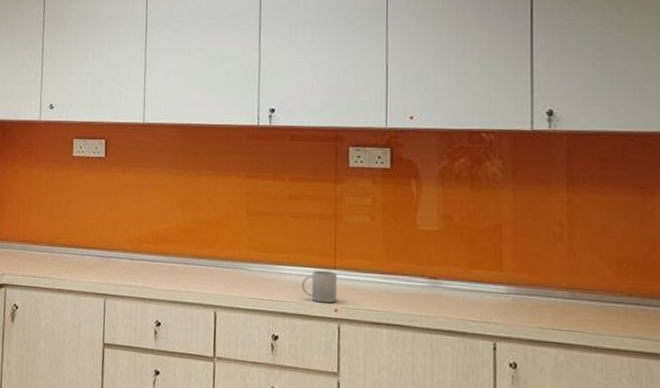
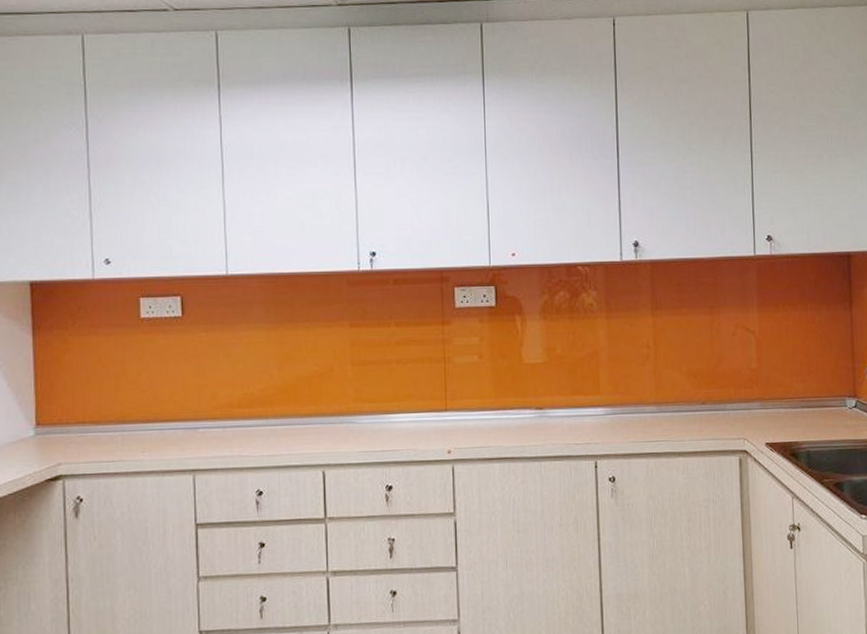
mug: present [301,270,337,303] -> none [413,413,450,447]

